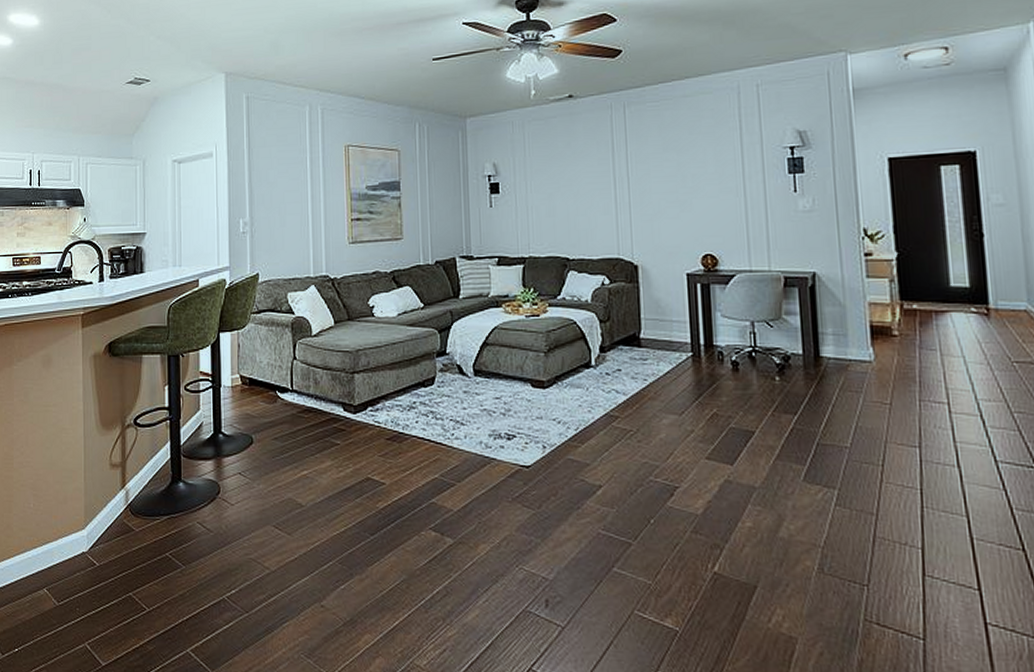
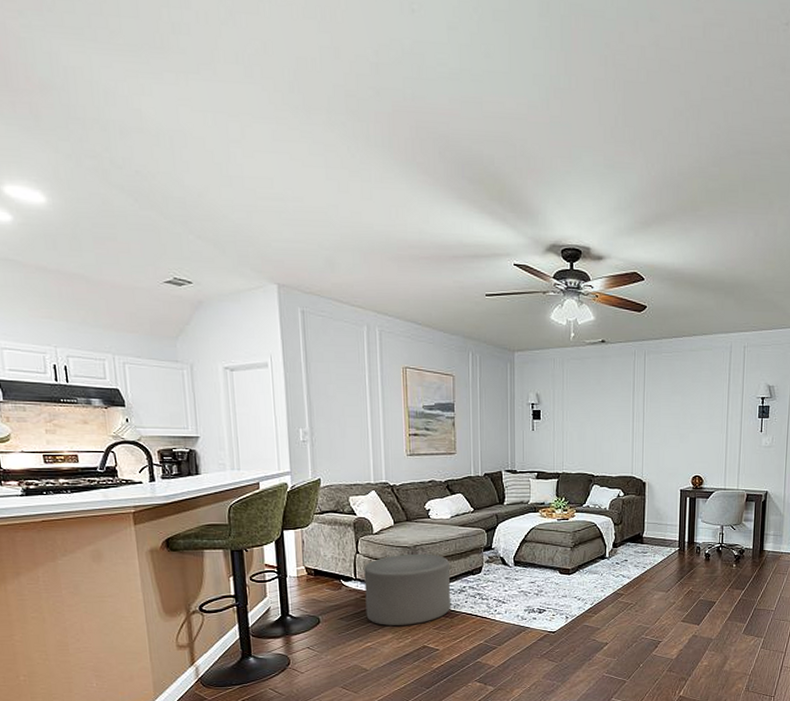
pouf: none [301,360,398,451] -> present [364,553,450,627]

